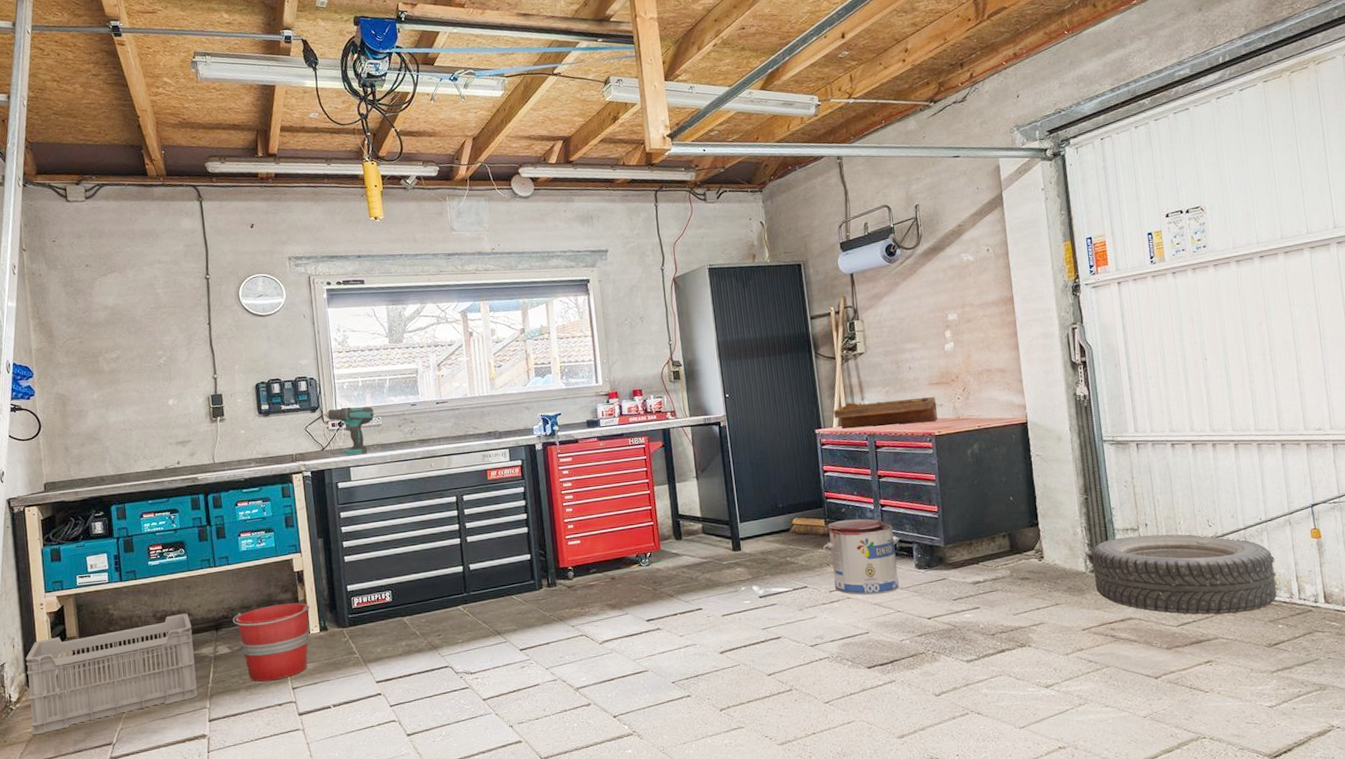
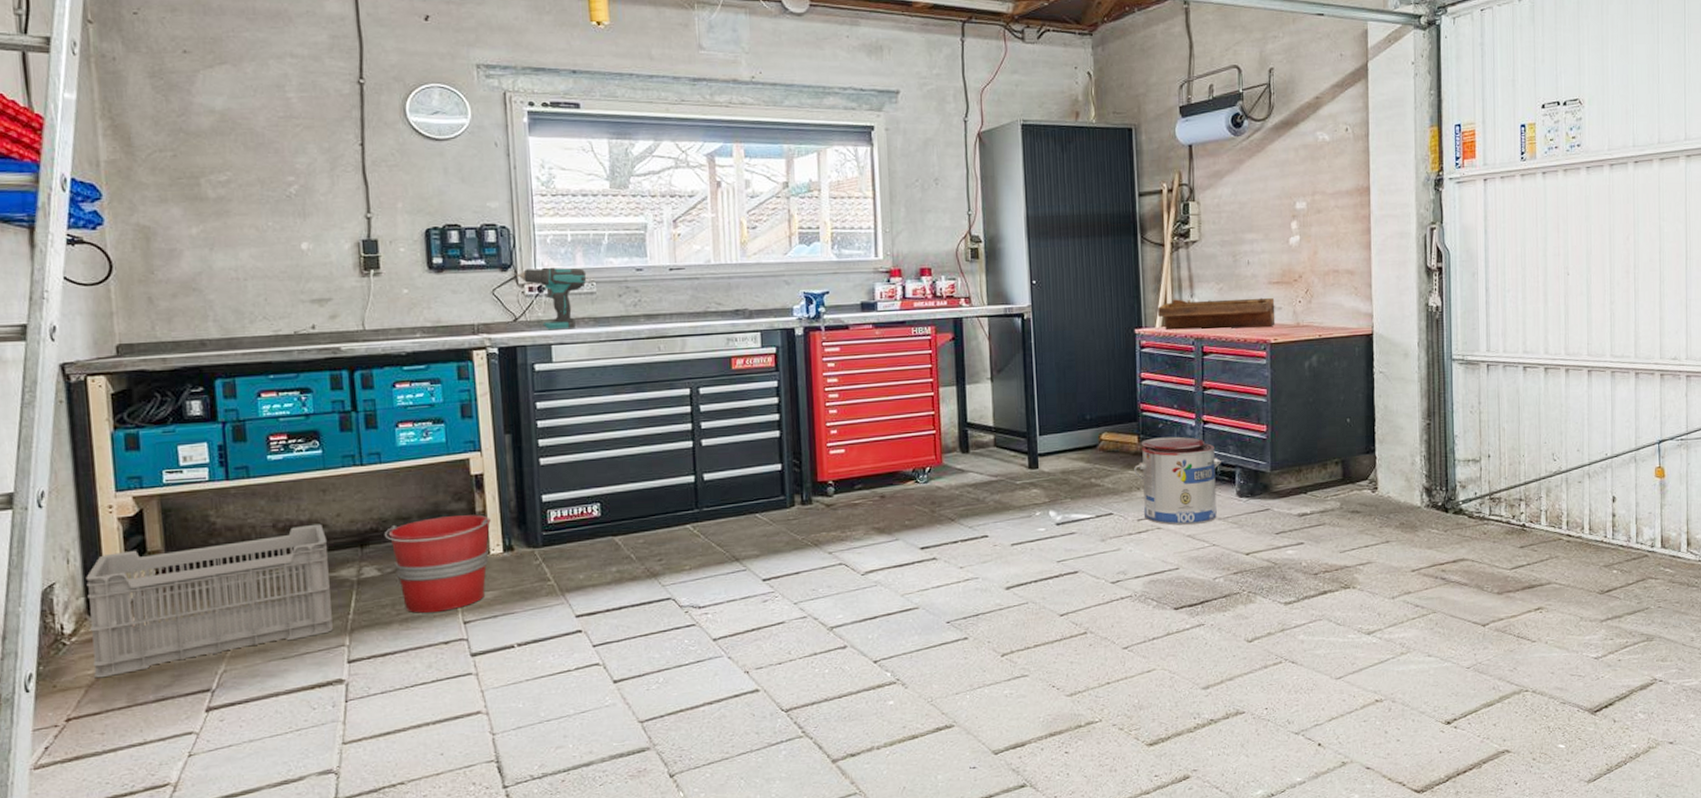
car tire: present [1092,534,1277,615] -> none [1429,467,1615,557]

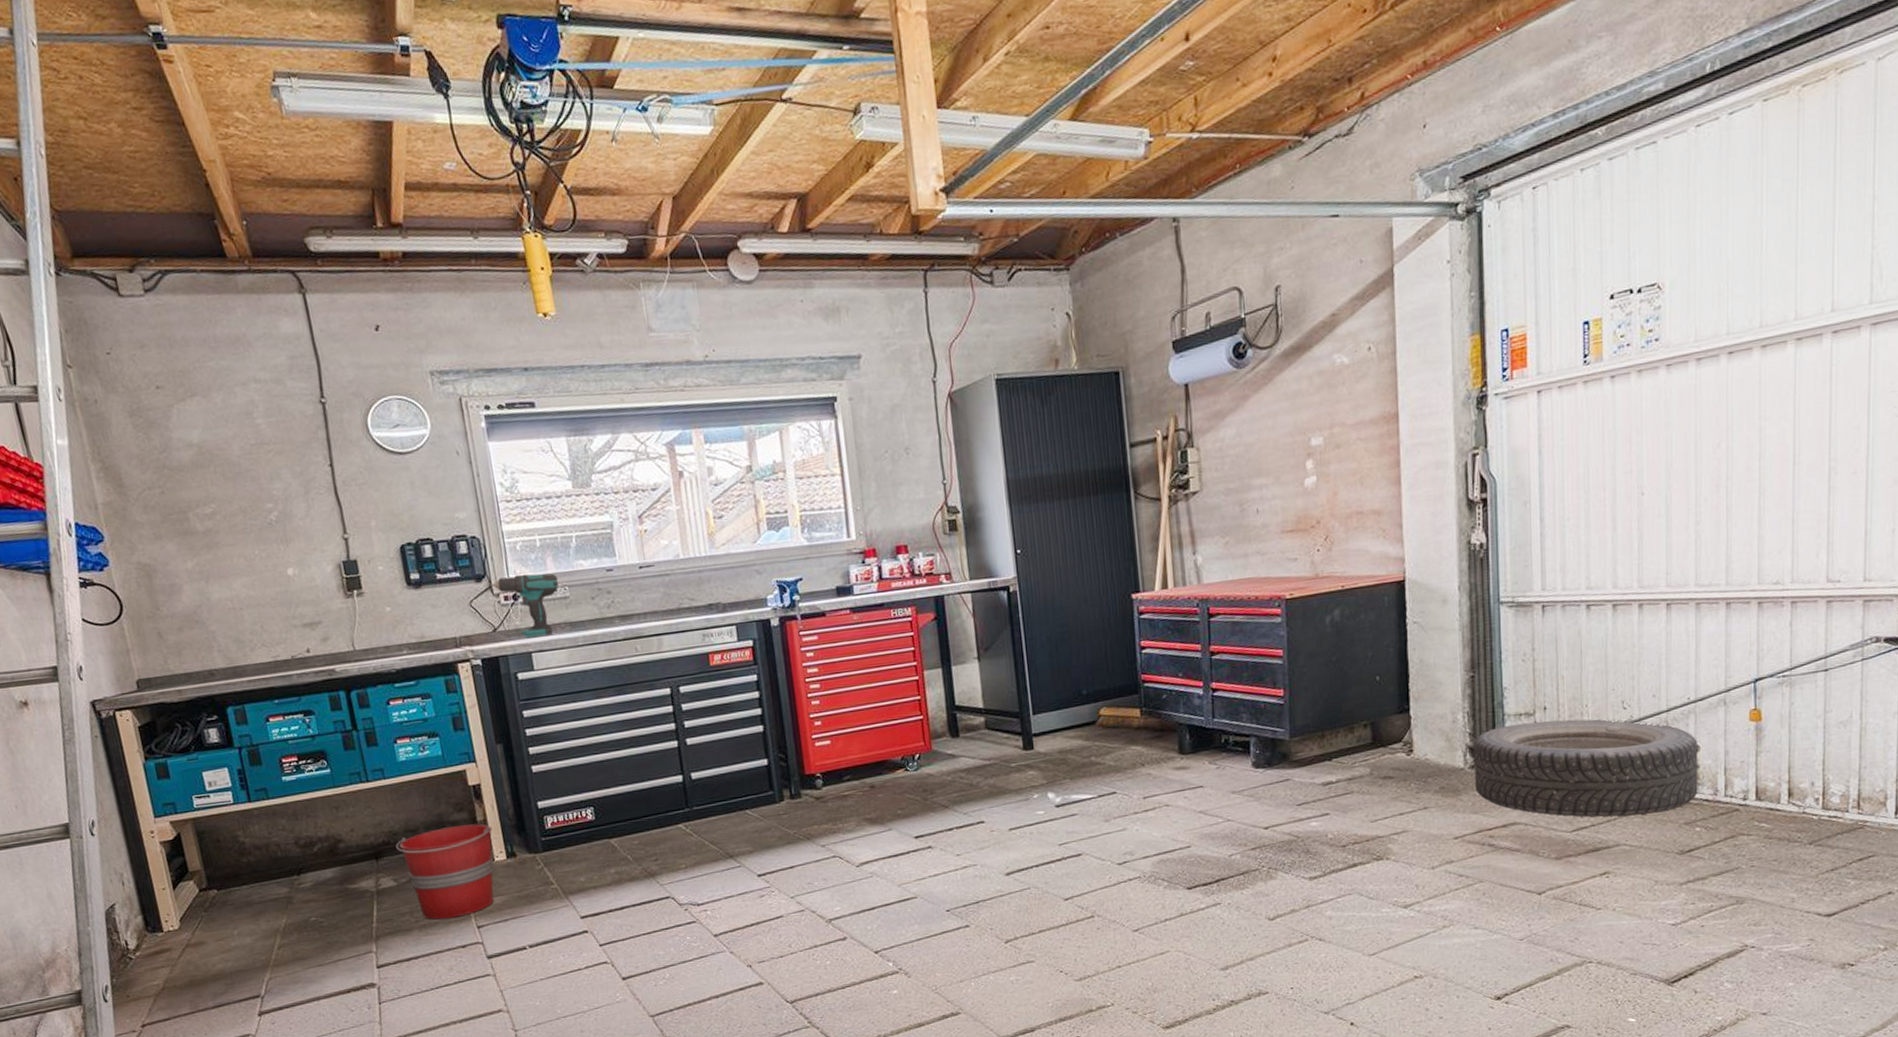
plastic crate: present [86,524,333,679] -> none [140,839,360,988]
paint can: present [1134,436,1221,526] -> none [1137,707,1234,802]
toolbox: present [1157,298,1276,331] -> none [1155,549,1291,593]
car tire: none [1429,467,1615,557] -> present [1474,719,1698,817]

